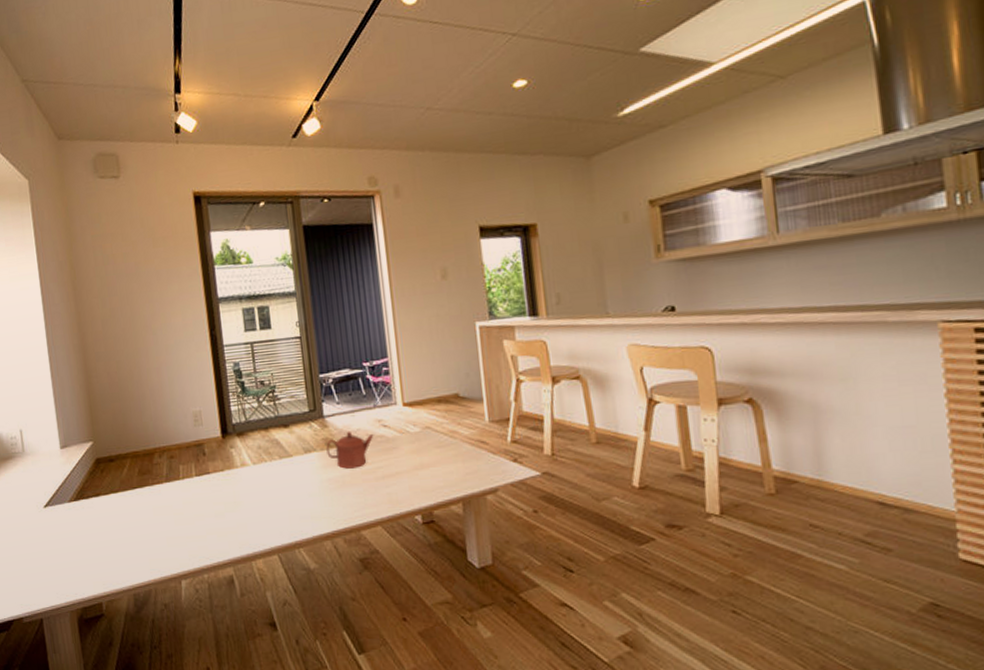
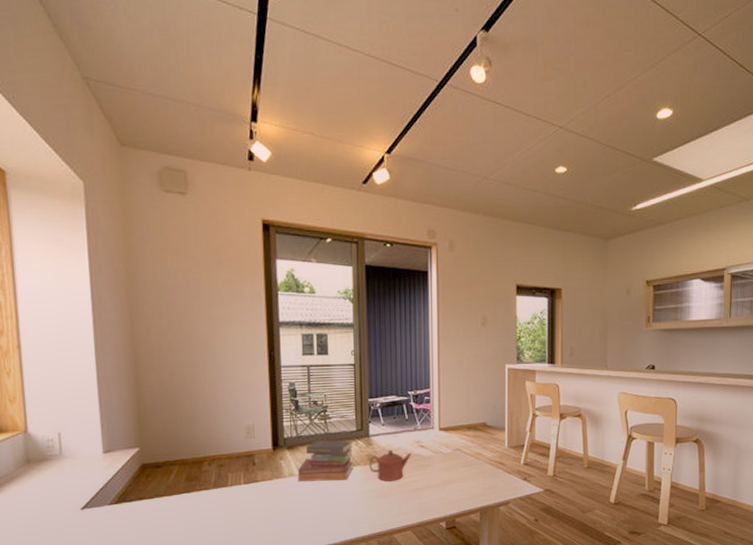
books: none [249,423,309,472] -> present [297,440,353,482]

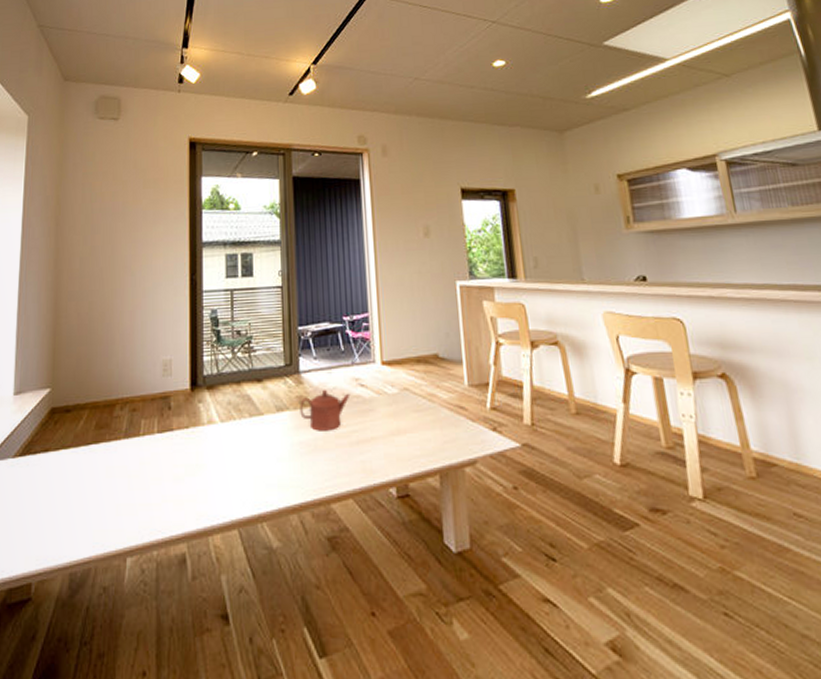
books: present [297,440,353,482] -> none [217,377,281,431]

